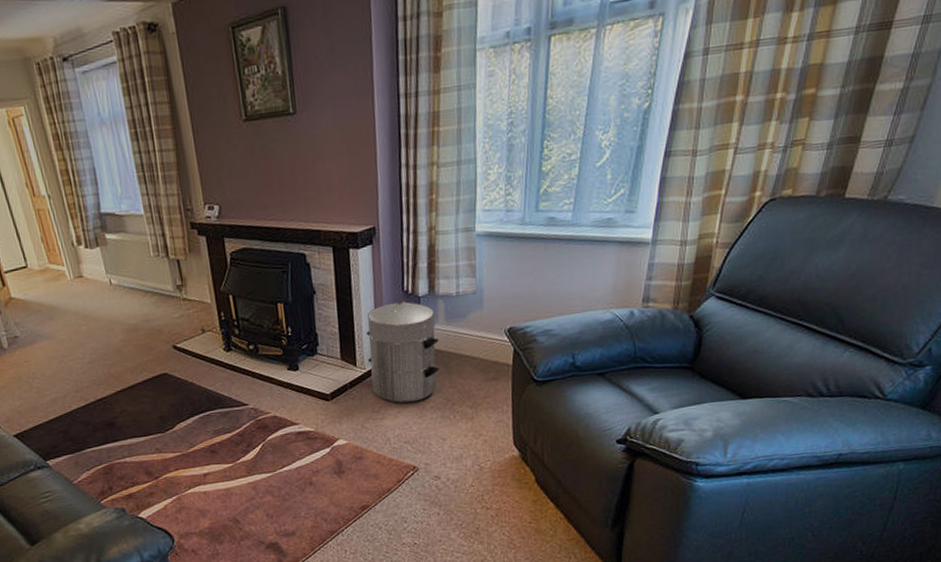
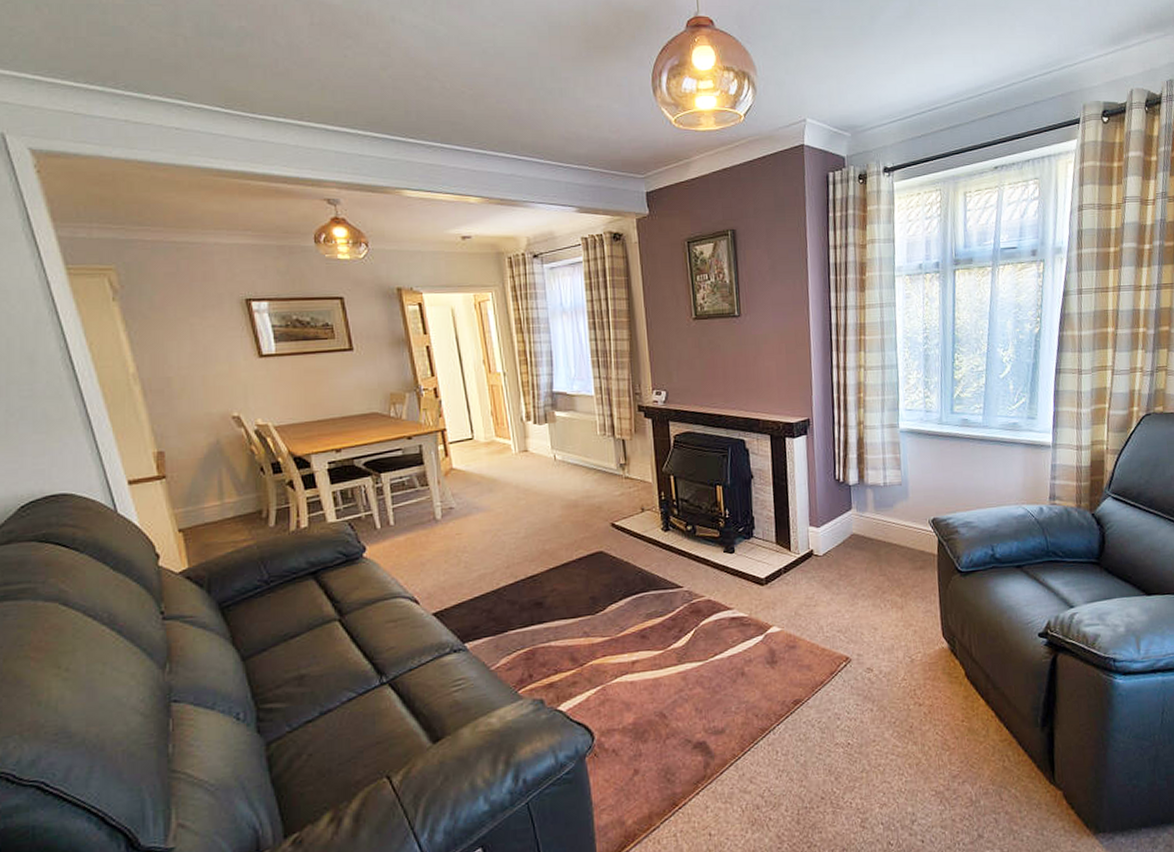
waste bin: present [366,300,439,404] -> none [801,488,870,591]

